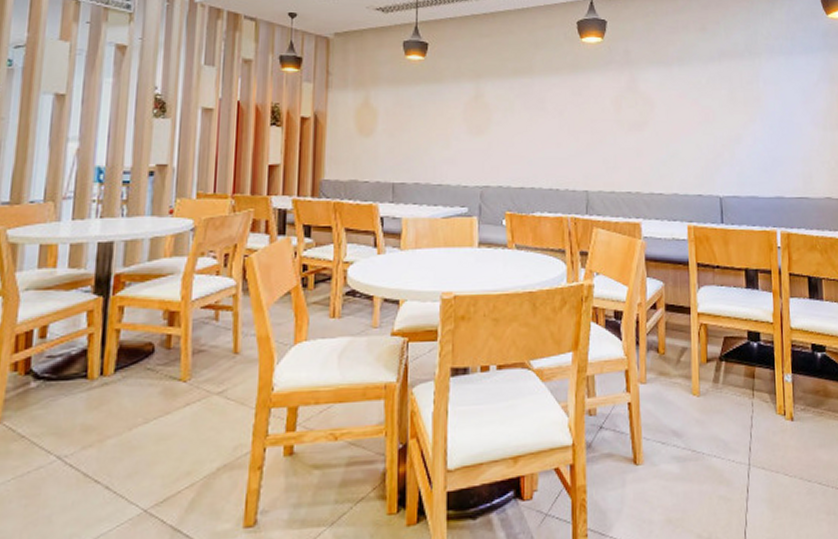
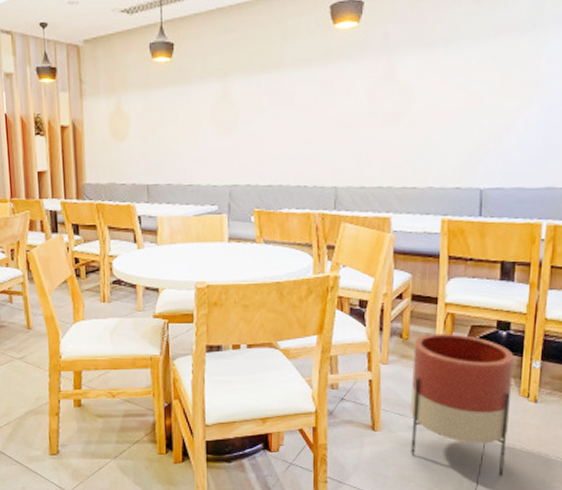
planter: none [671,346,771,511] -> present [410,334,514,476]

